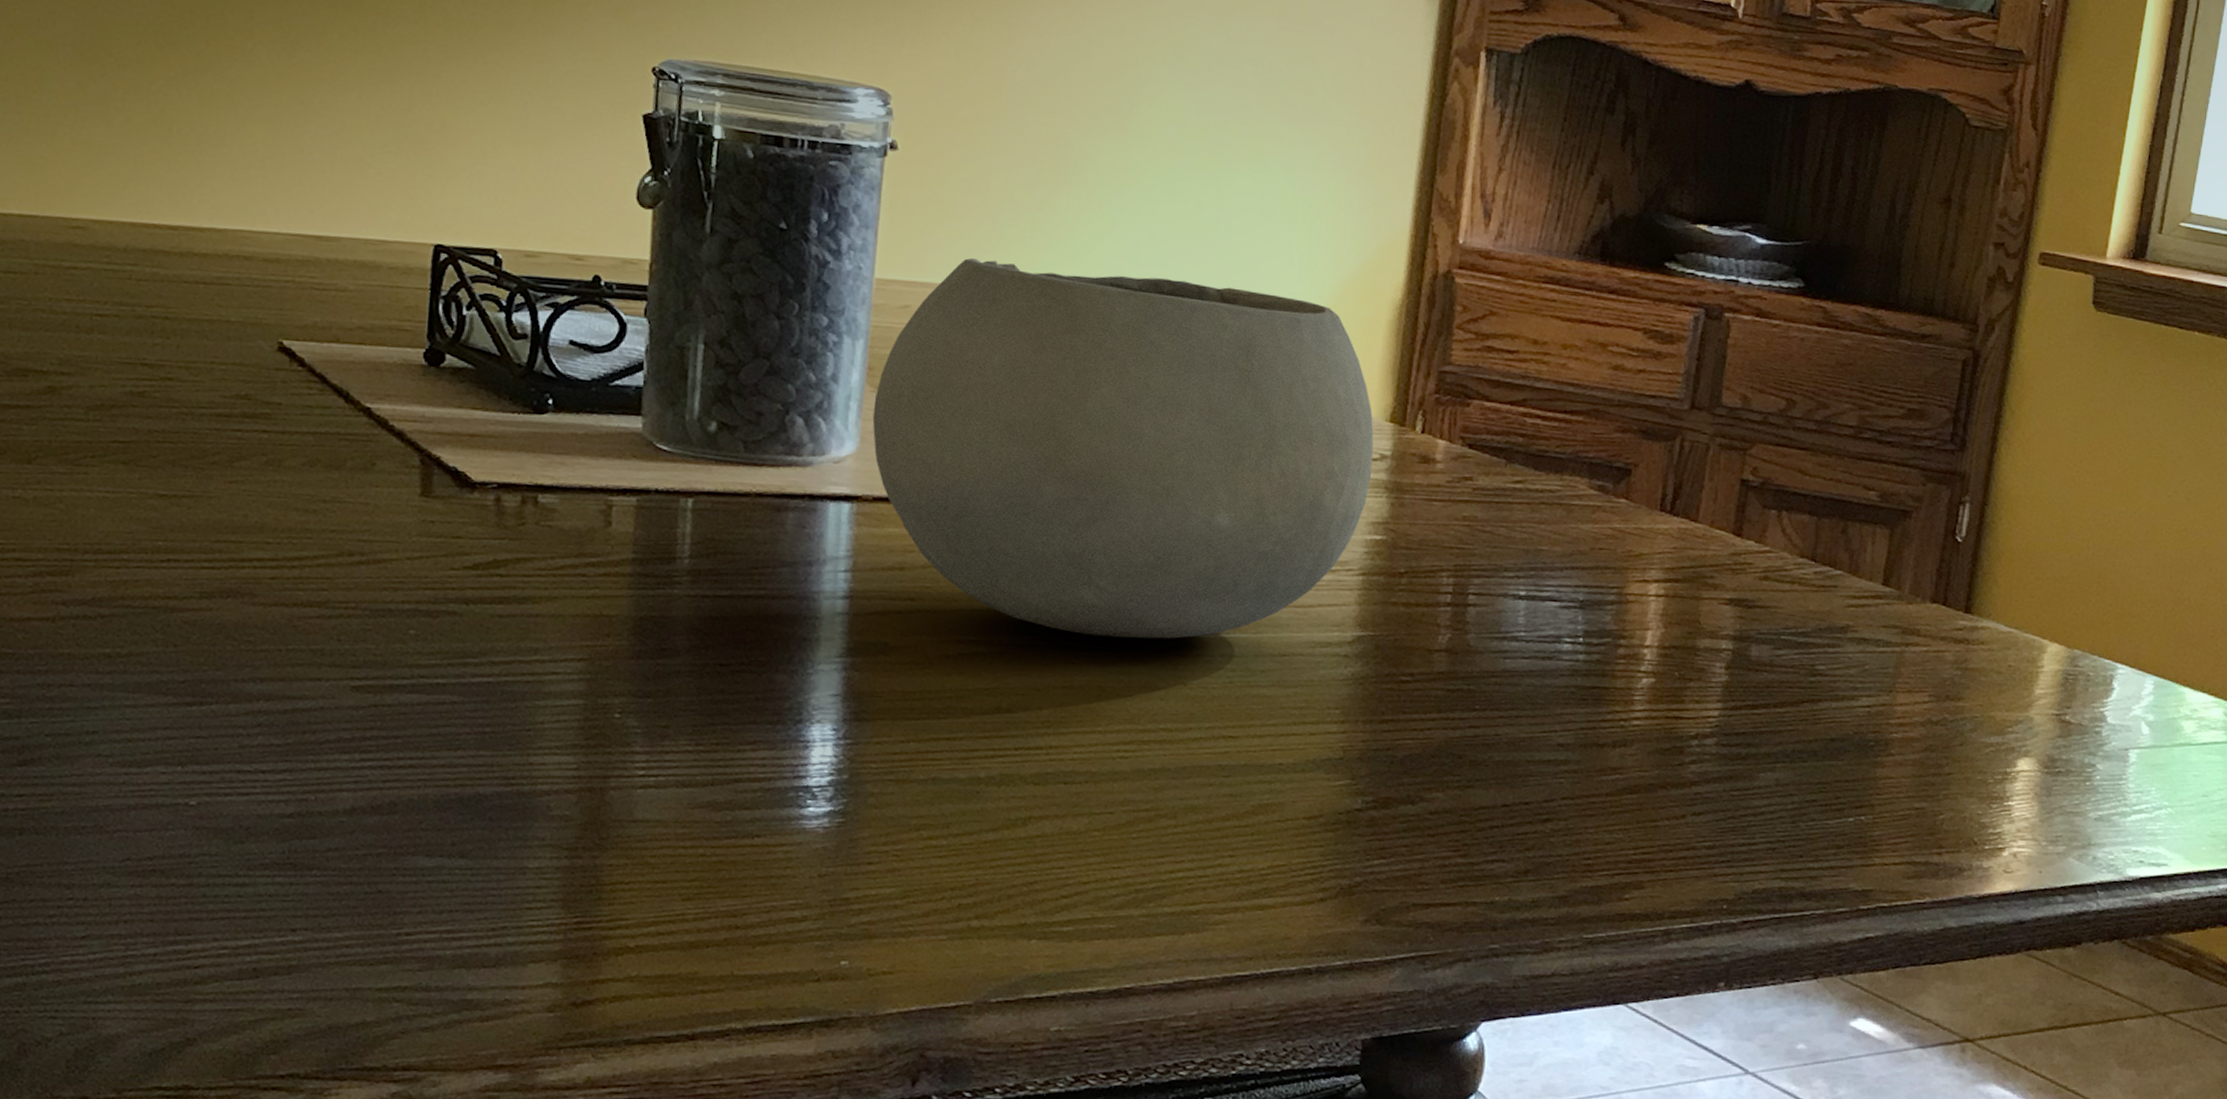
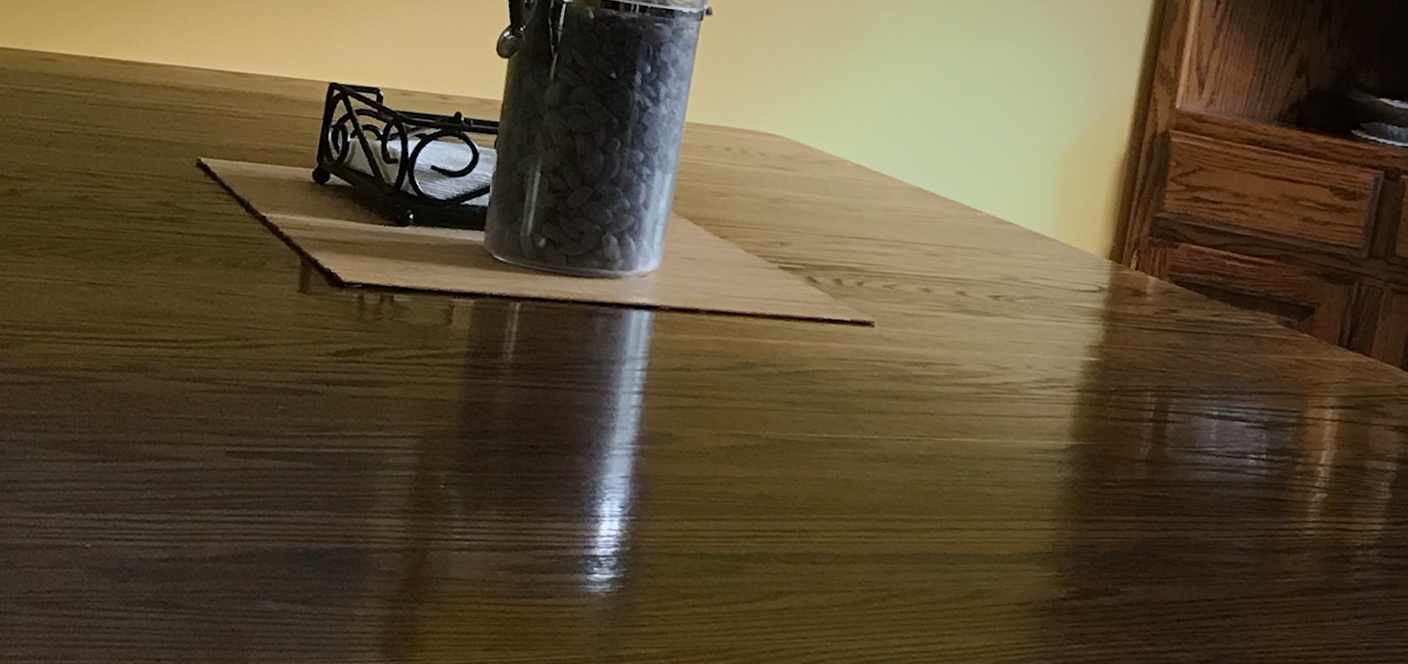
bowl: present [872,258,1374,639] -> none [673,108,1095,441]

